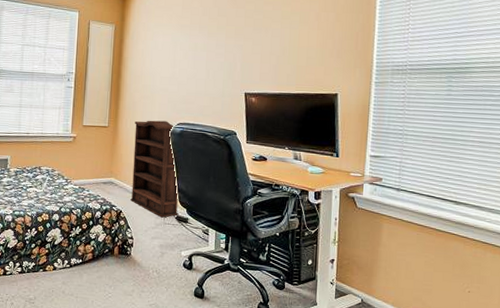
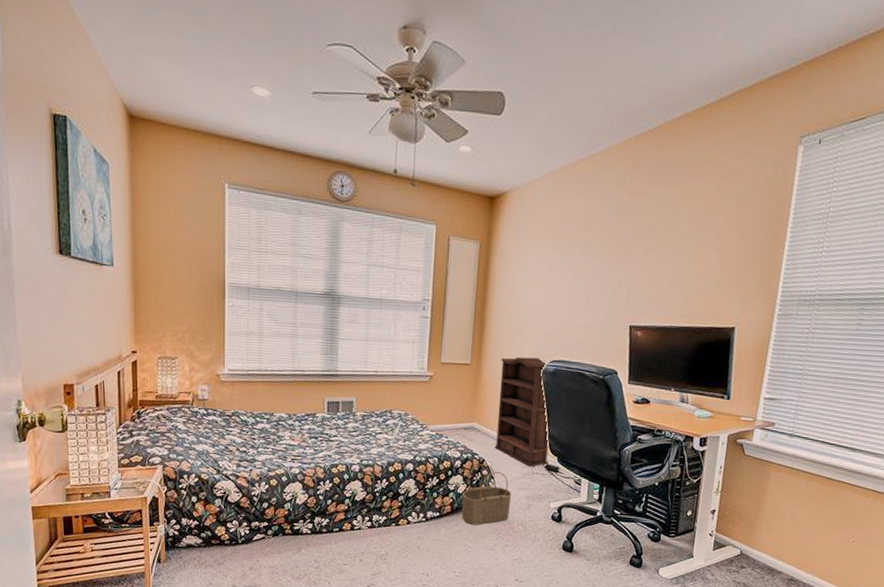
wicker basket: none [102,215,147,272] -> present [461,464,512,525]

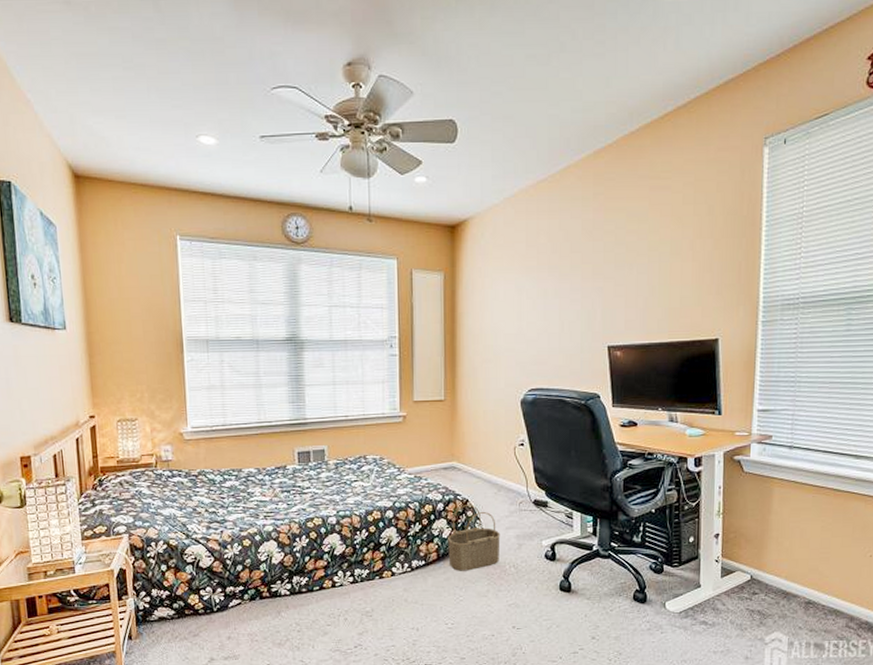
bookshelf: present [494,357,548,467] -> none [476,388,536,504]

